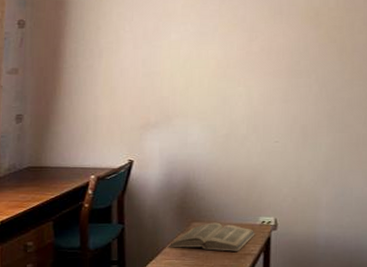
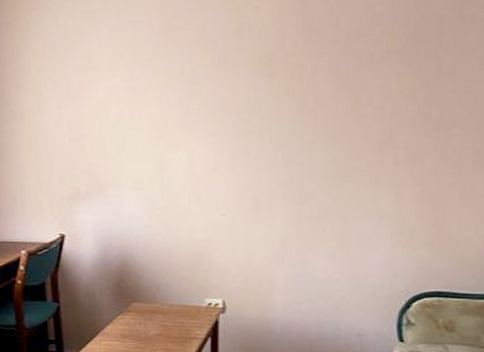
book: present [169,222,255,251] -> none [107,303,201,335]

